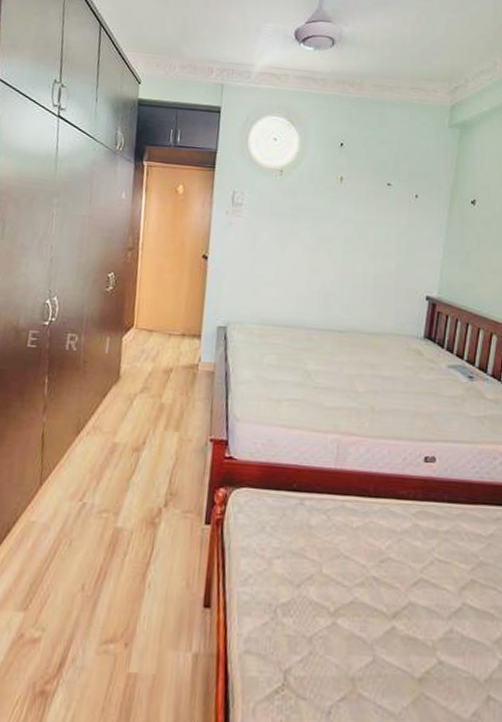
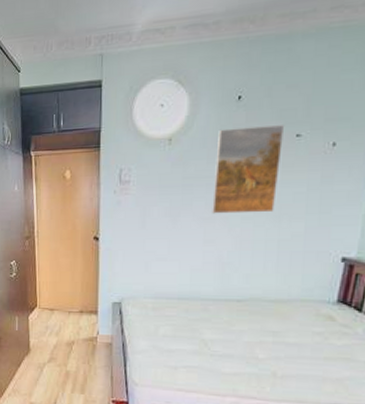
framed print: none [317,169,379,249] -> present [212,125,285,214]

